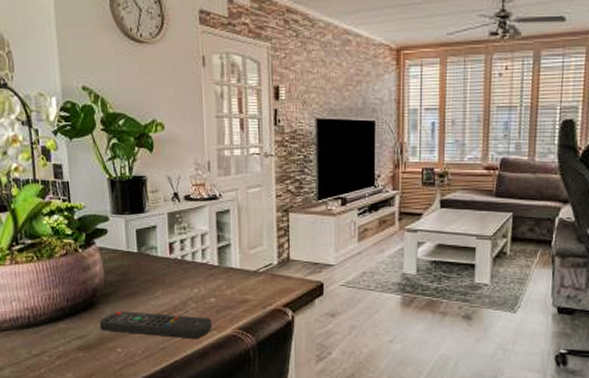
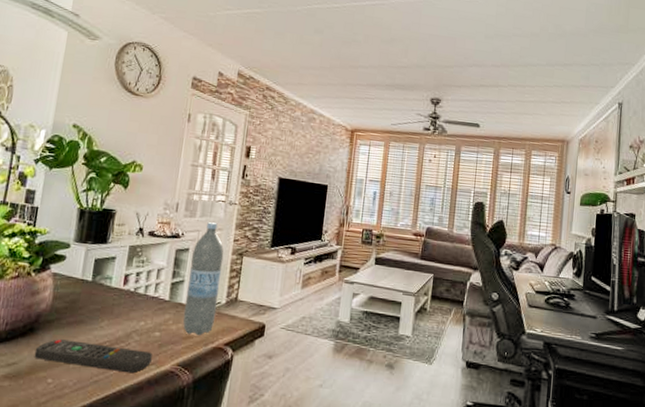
water bottle: none [233,179,270,299] -> present [183,222,224,336]

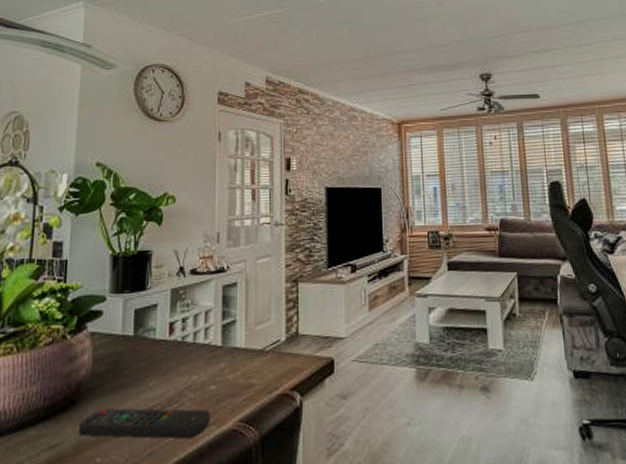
water bottle: present [183,222,224,336] -> none [240,249,277,384]

